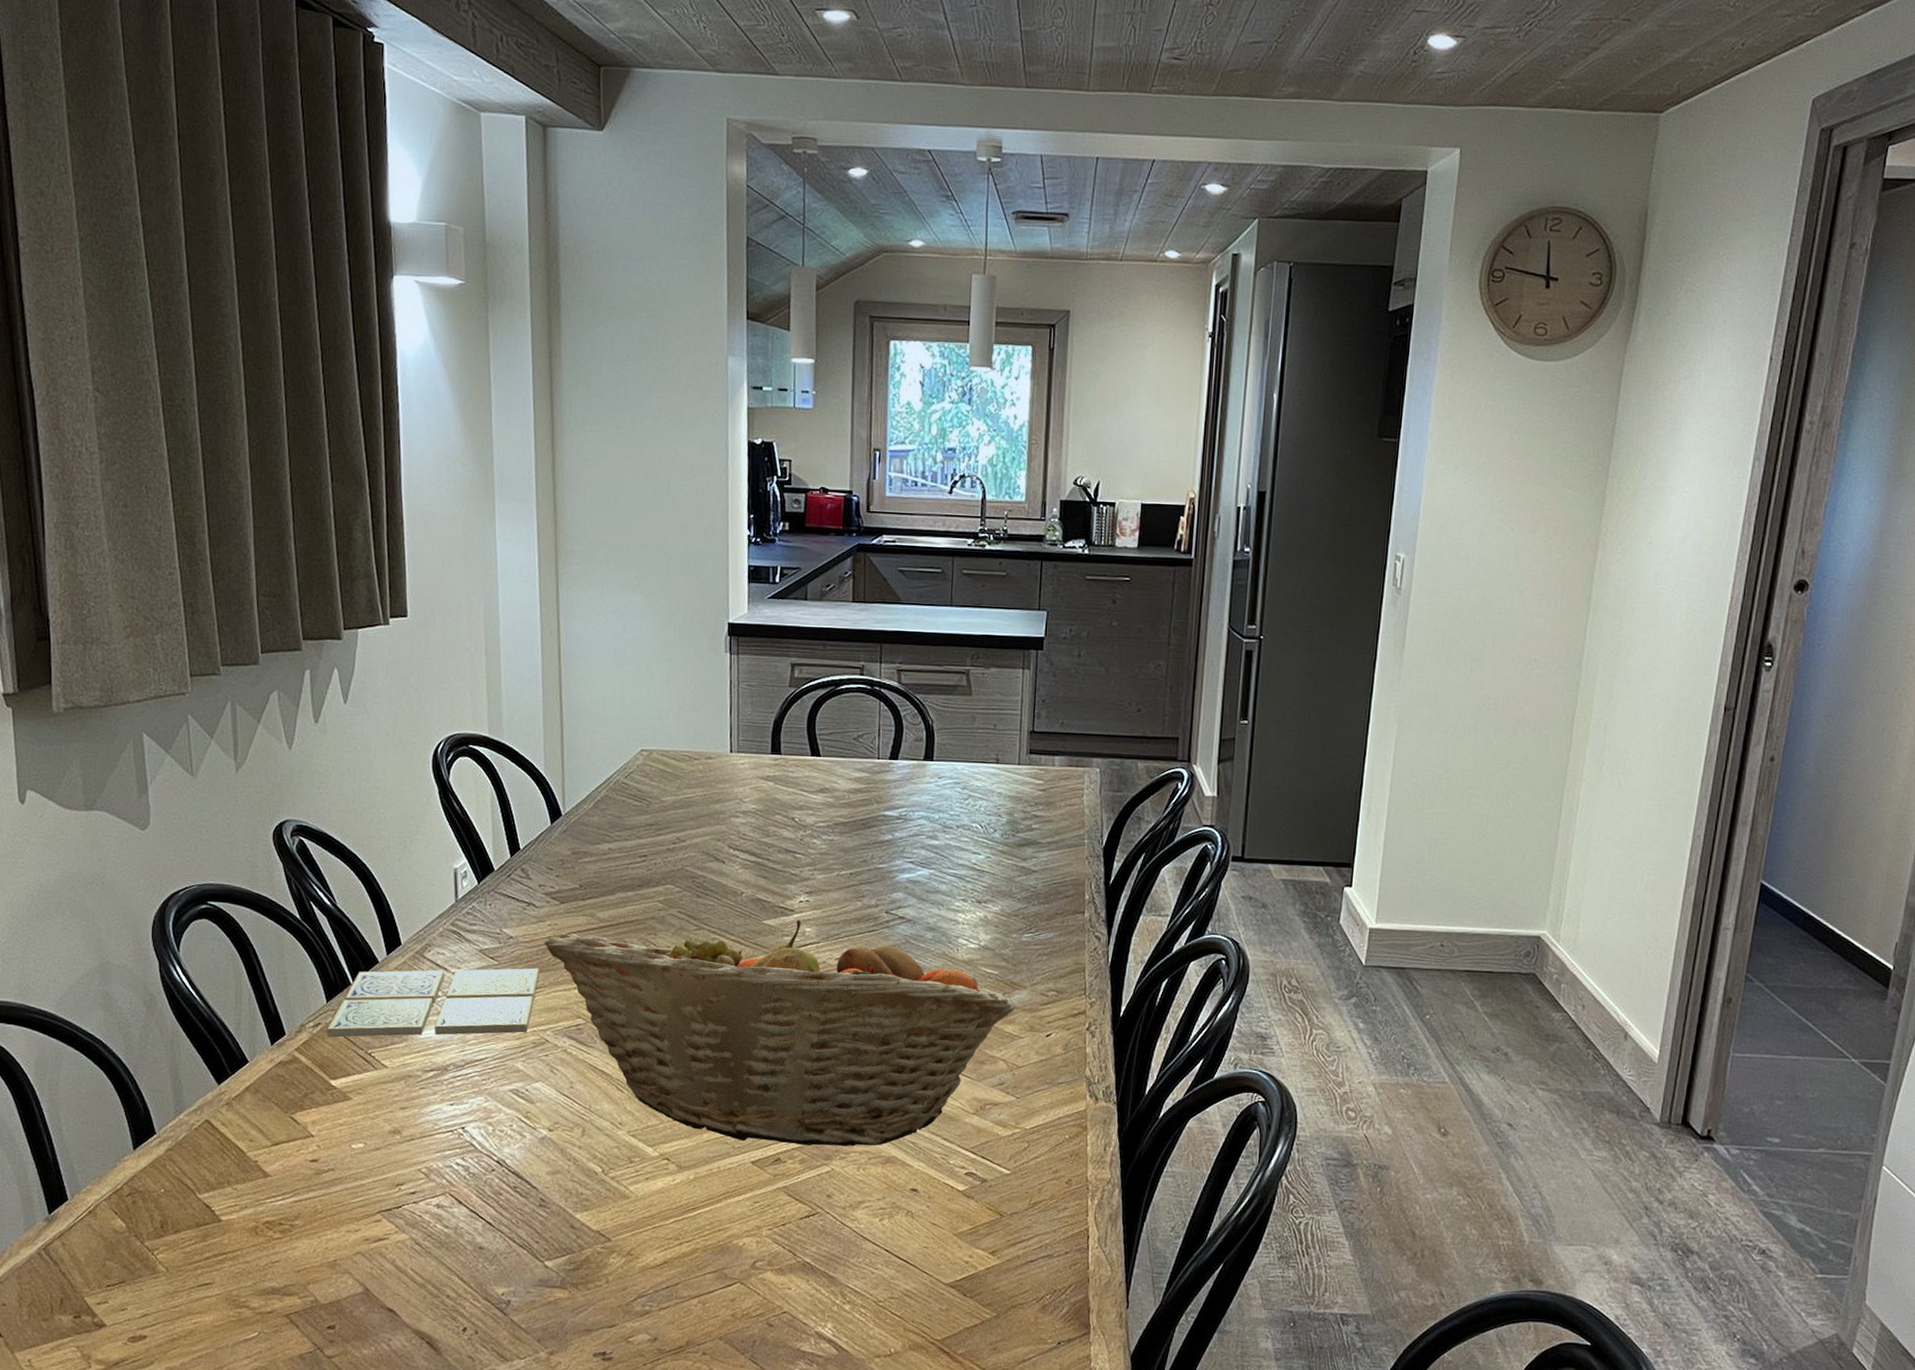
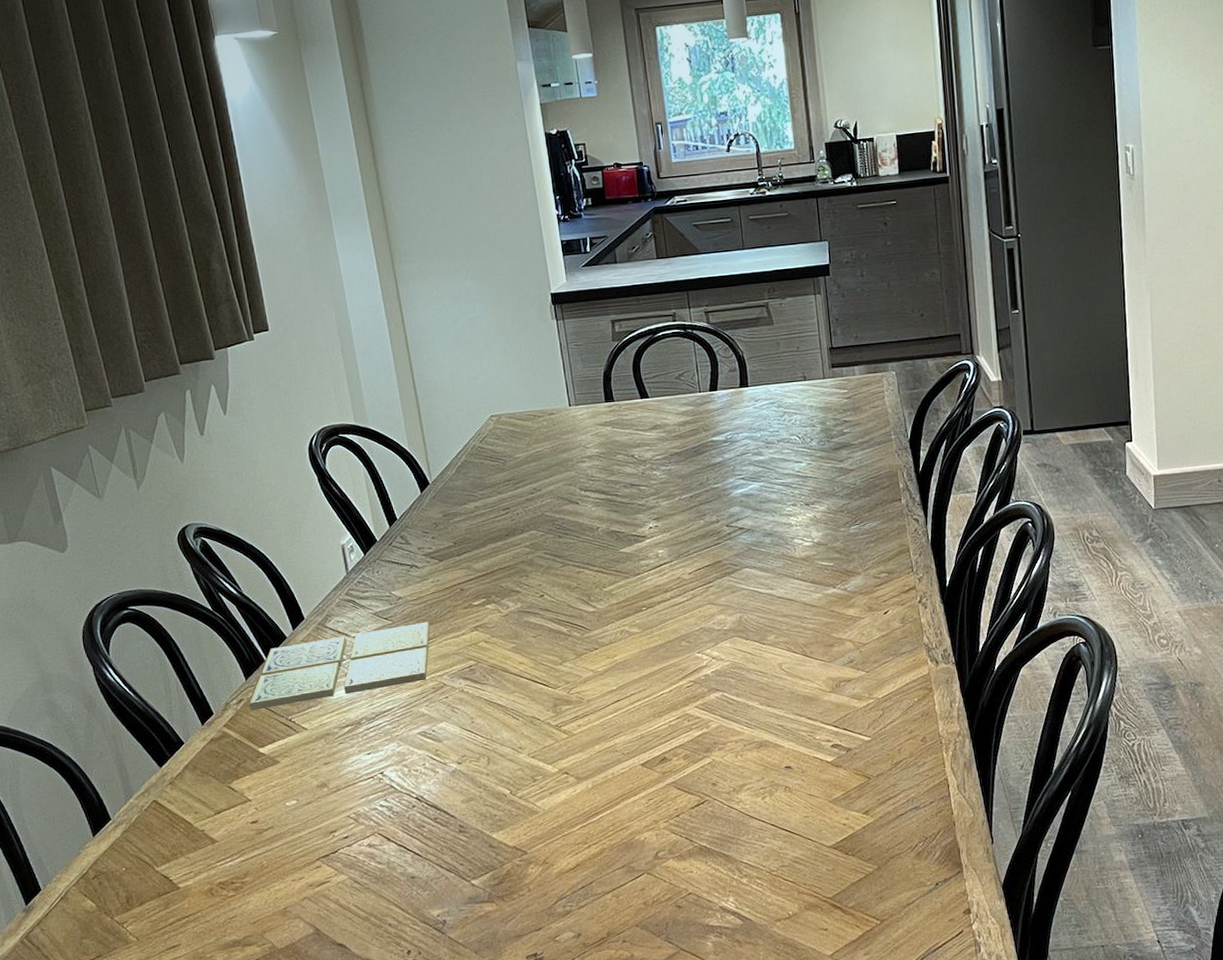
fruit basket: present [544,919,1015,1146] -> none [429,543,853,747]

